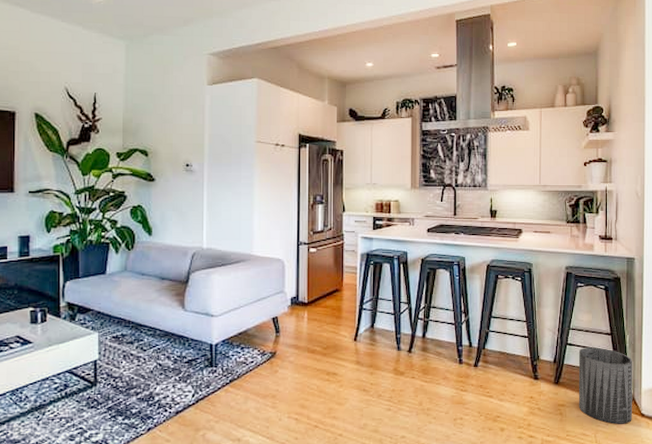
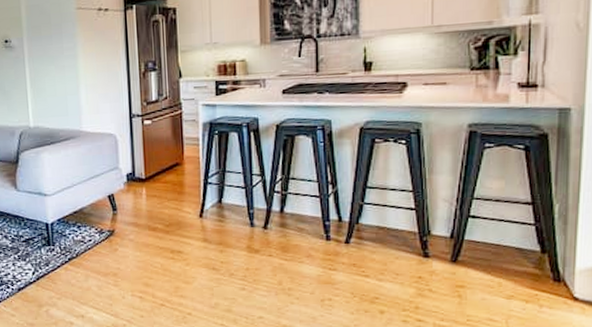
trash can: present [579,347,632,424] -> none [485,219,563,309]

